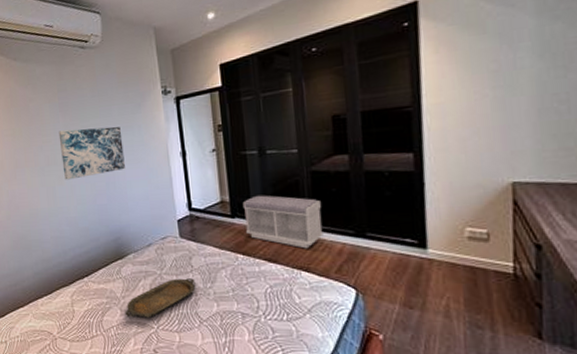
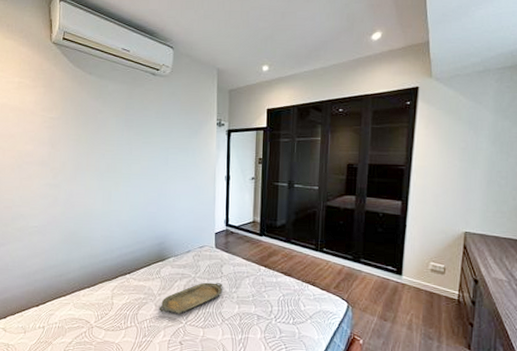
wall art: present [58,126,125,180] -> none [121,143,178,187]
bench: present [242,195,323,249] -> none [270,220,330,267]

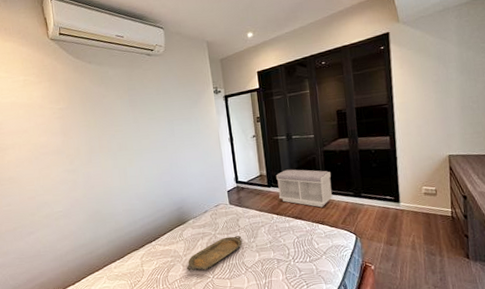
bench: none [270,220,330,267] -> present [276,169,333,208]

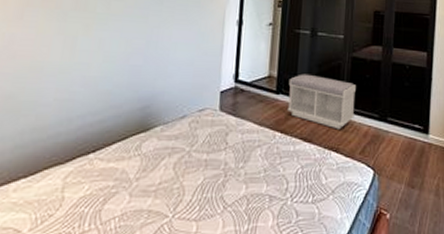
serving tray: present [186,235,242,270] -> none [134,157,228,204]

